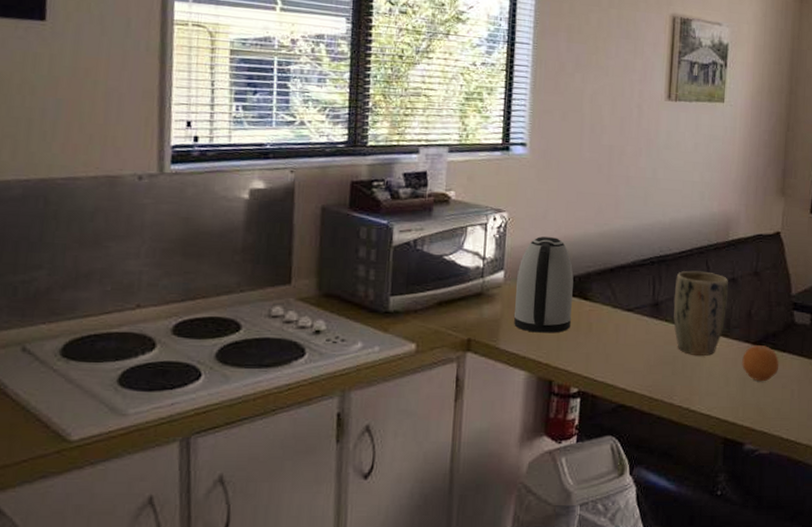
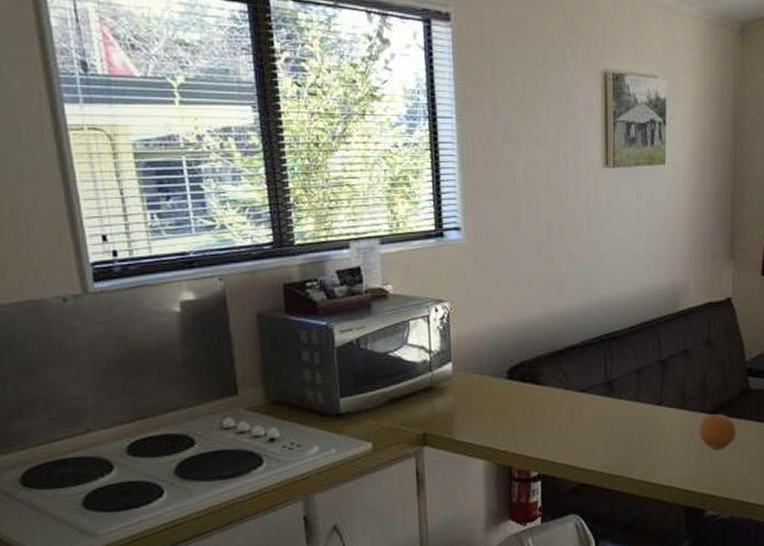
kettle: present [513,236,574,333] -> none [466,324,526,422]
plant pot: present [673,270,728,356] -> none [626,345,681,430]

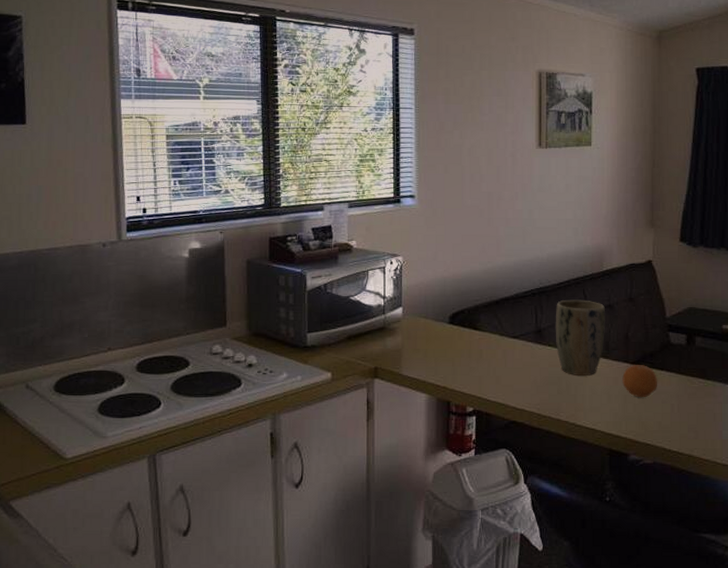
plant pot: none [626,345,681,430] -> present [555,299,605,376]

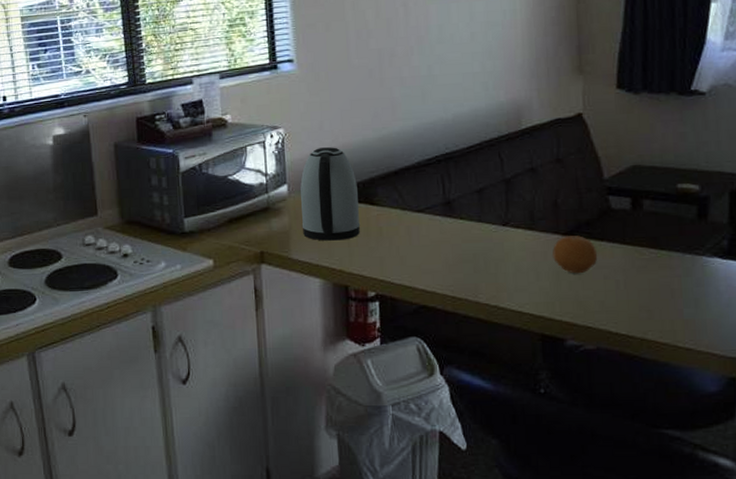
kettle: none [413,276,464,360] -> present [300,147,361,241]
plant pot: present [555,299,605,376] -> none [466,164,528,251]

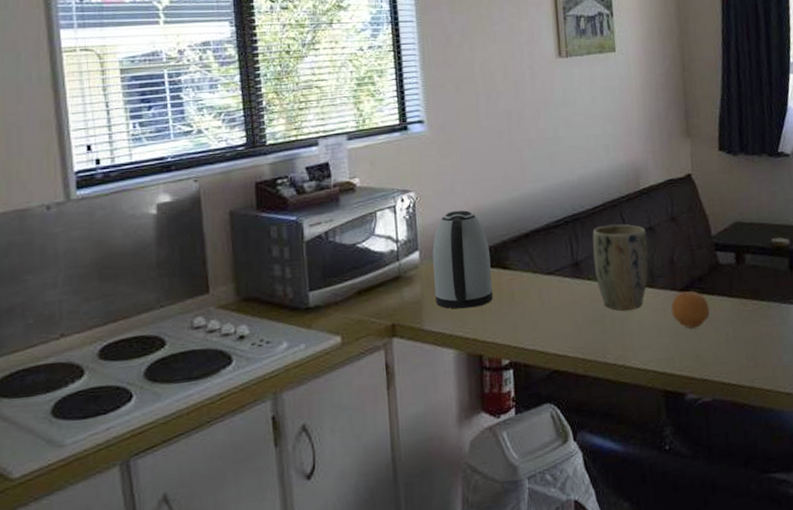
plant pot: none [466,164,528,251] -> present [592,224,648,311]

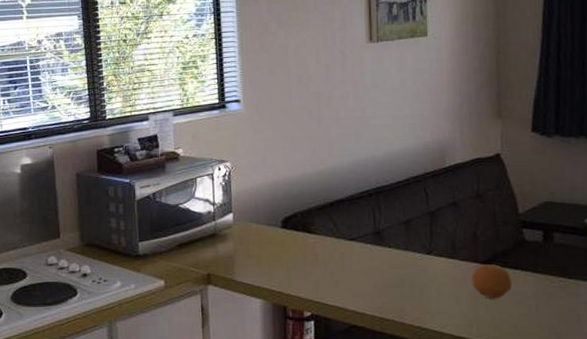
kettle: present [432,210,494,309] -> none [245,180,299,265]
plant pot: present [592,224,648,311] -> none [394,198,450,277]

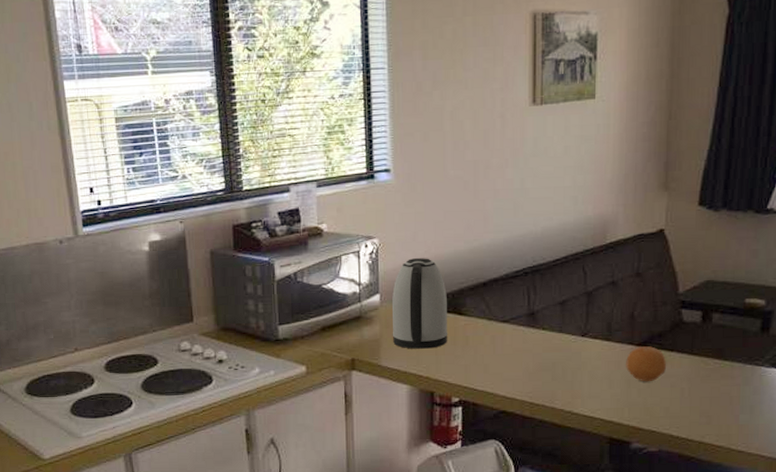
kettle: none [245,180,299,265] -> present [392,258,448,349]

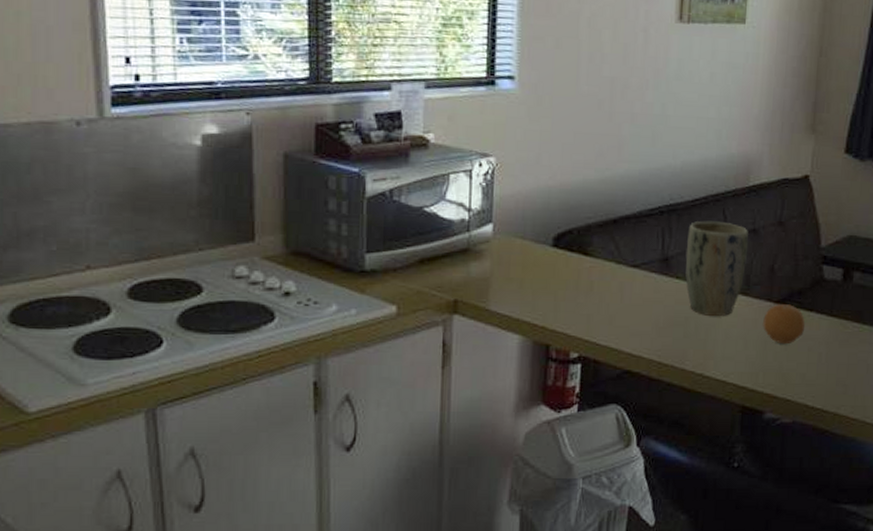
kettle: present [392,258,448,349] -> none [504,184,572,293]
plant pot: none [550,277,607,360] -> present [685,221,748,316]

